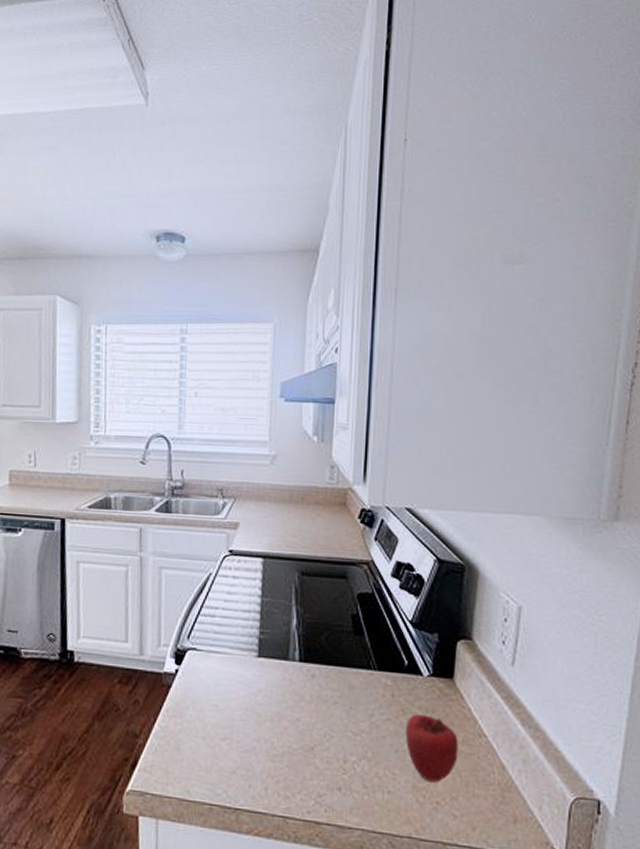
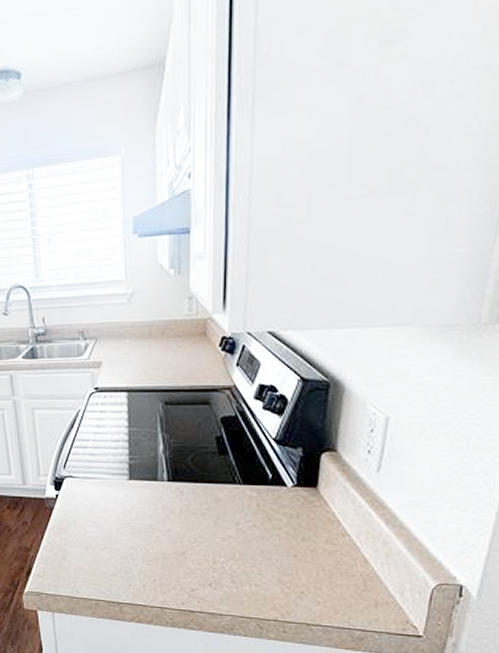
apple: present [406,714,458,783] -> none [271,520,322,576]

